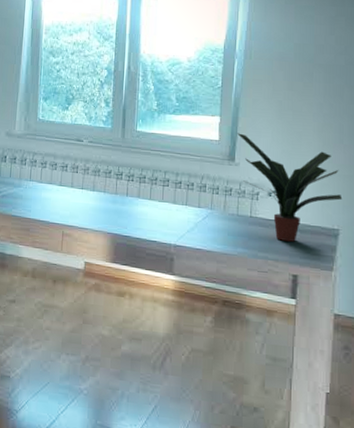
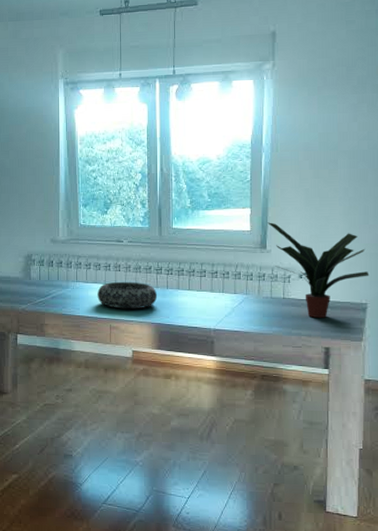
decorative bowl: none [51,184,115,216] -> present [97,281,157,309]

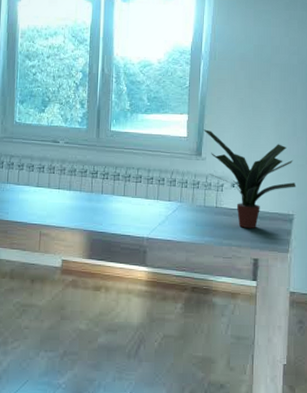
decorative bowl: present [97,281,157,309] -> none [28,184,91,215]

